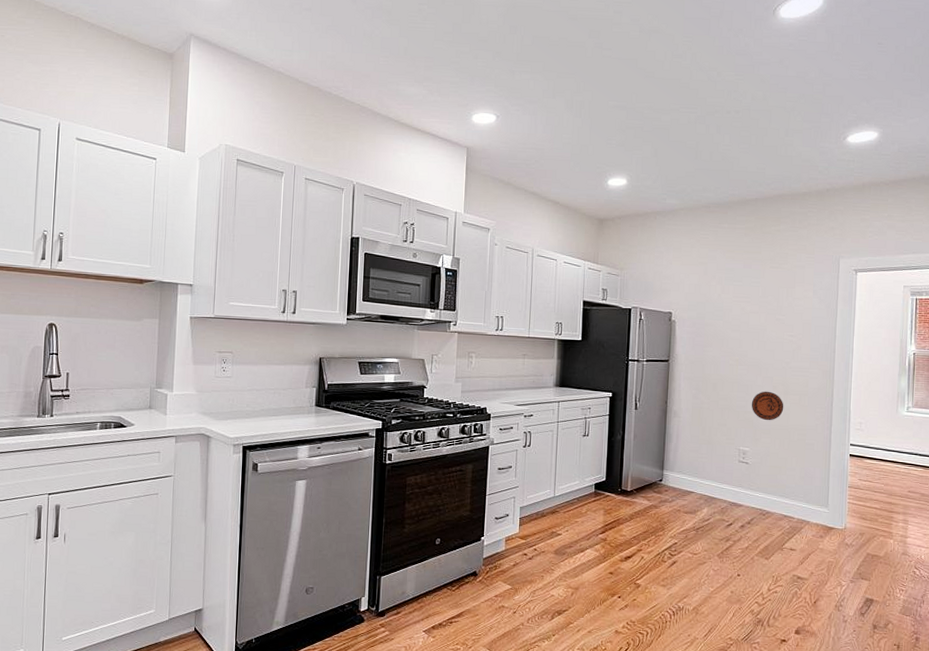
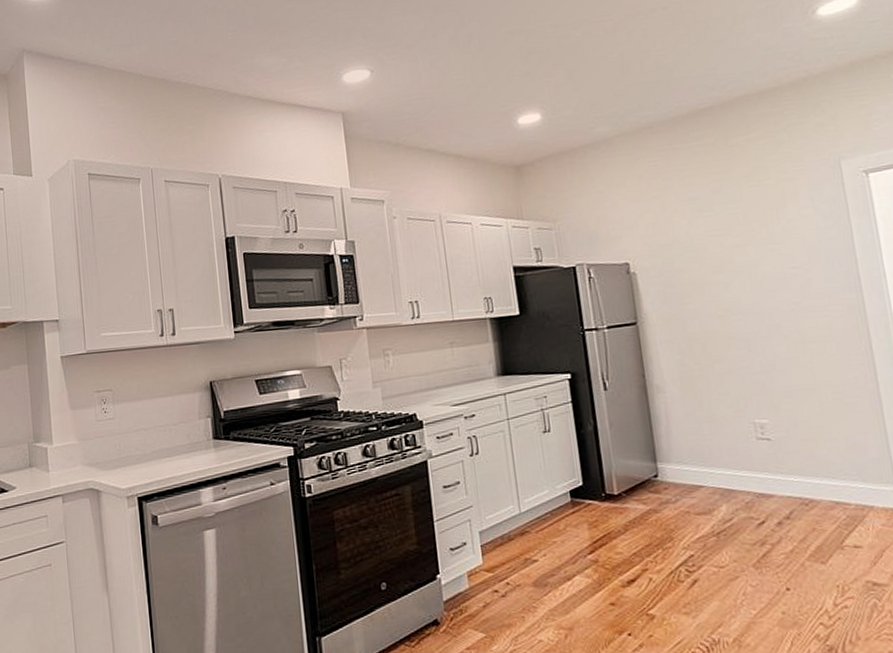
decorative plate: present [751,391,784,421] -> none [758,342,805,381]

